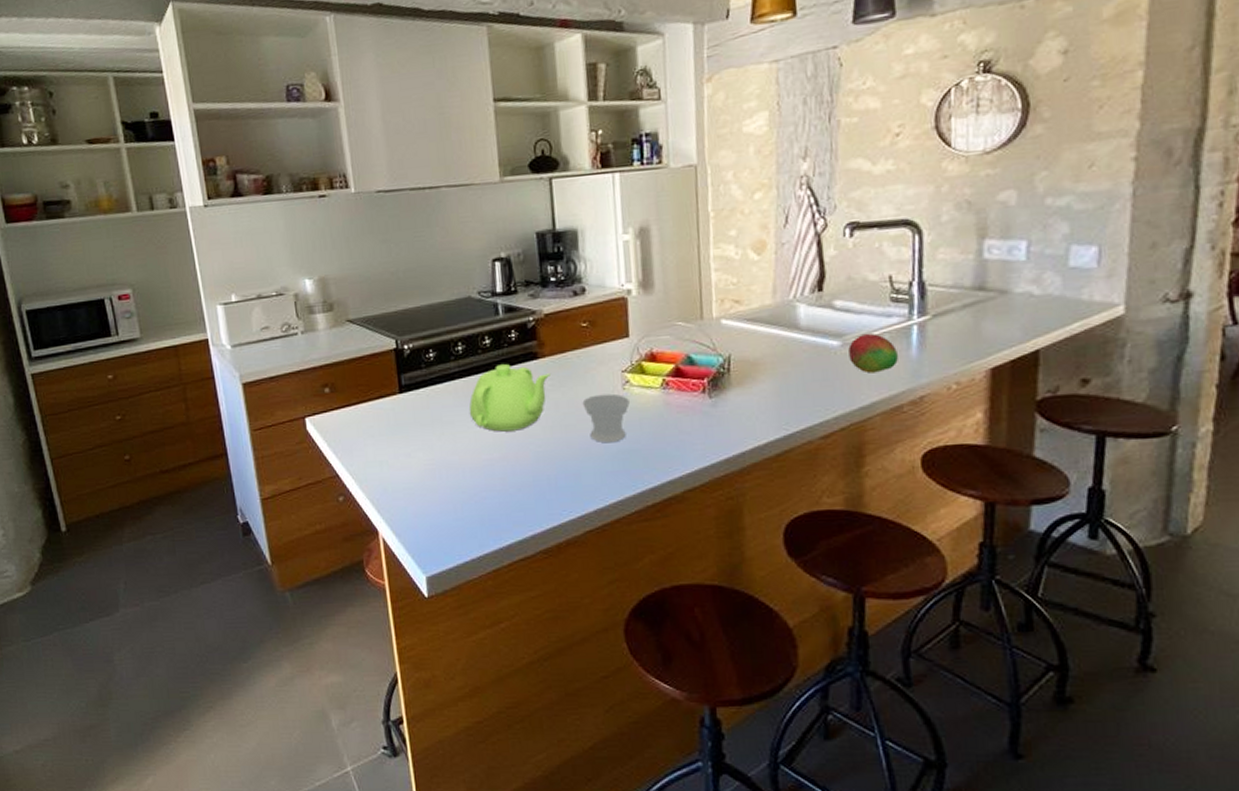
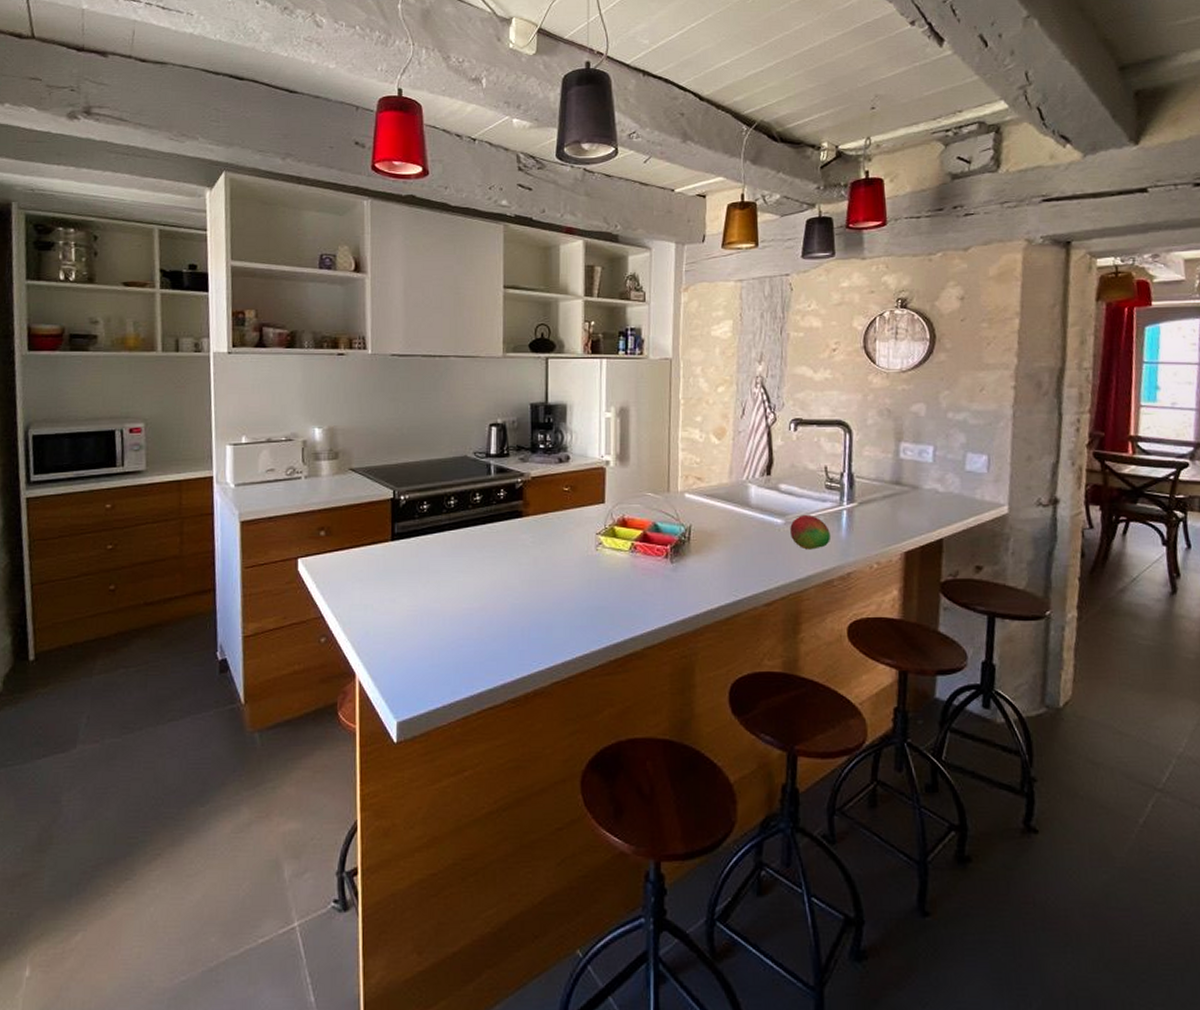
teapot: present [469,364,550,432] -> none [455,520,532,583]
cup: present [582,393,630,443] -> none [559,553,601,599]

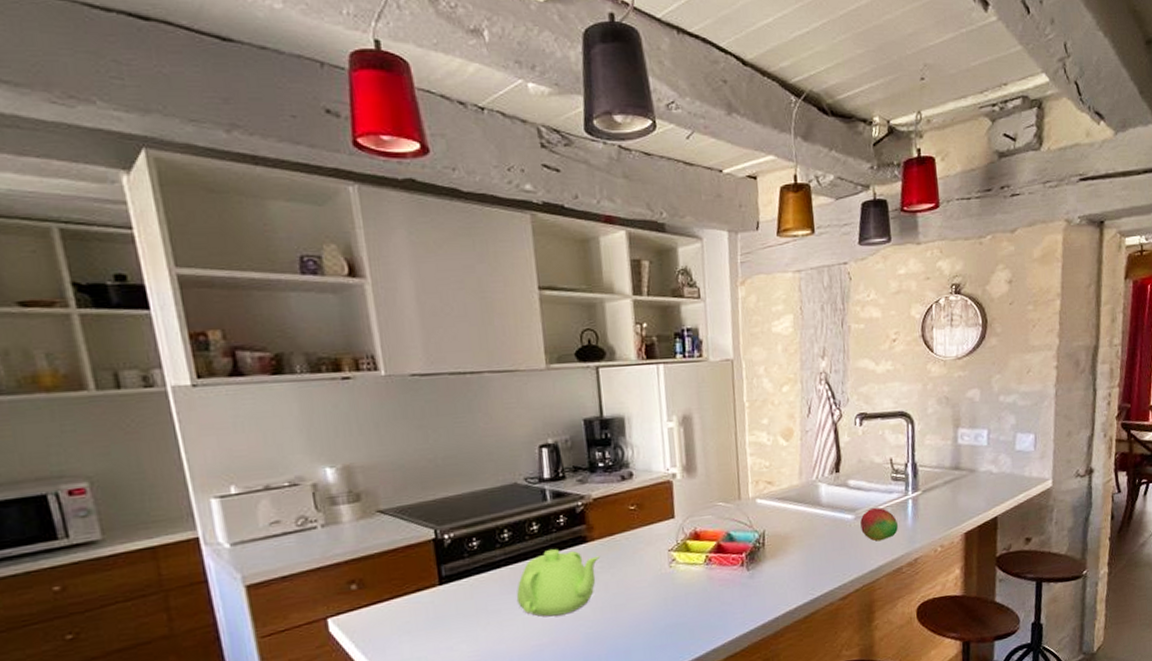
teapot: none [455,520,532,583] -> present [516,549,600,617]

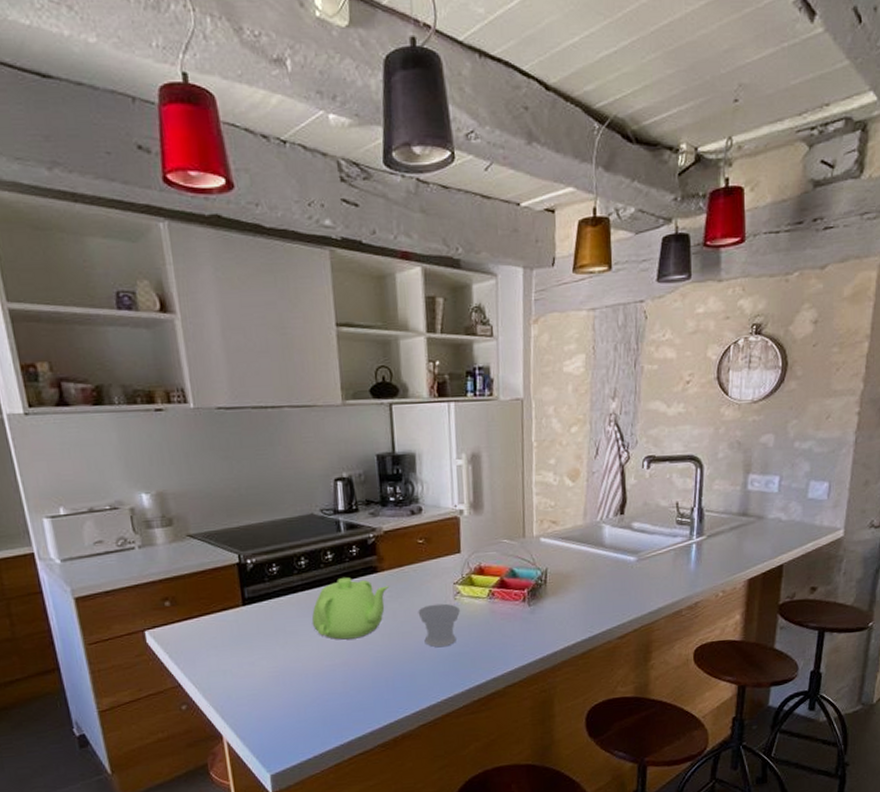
cup: none [631,572,676,620] -> present [418,603,460,648]
fruit: present [860,507,899,542] -> none [642,550,681,584]

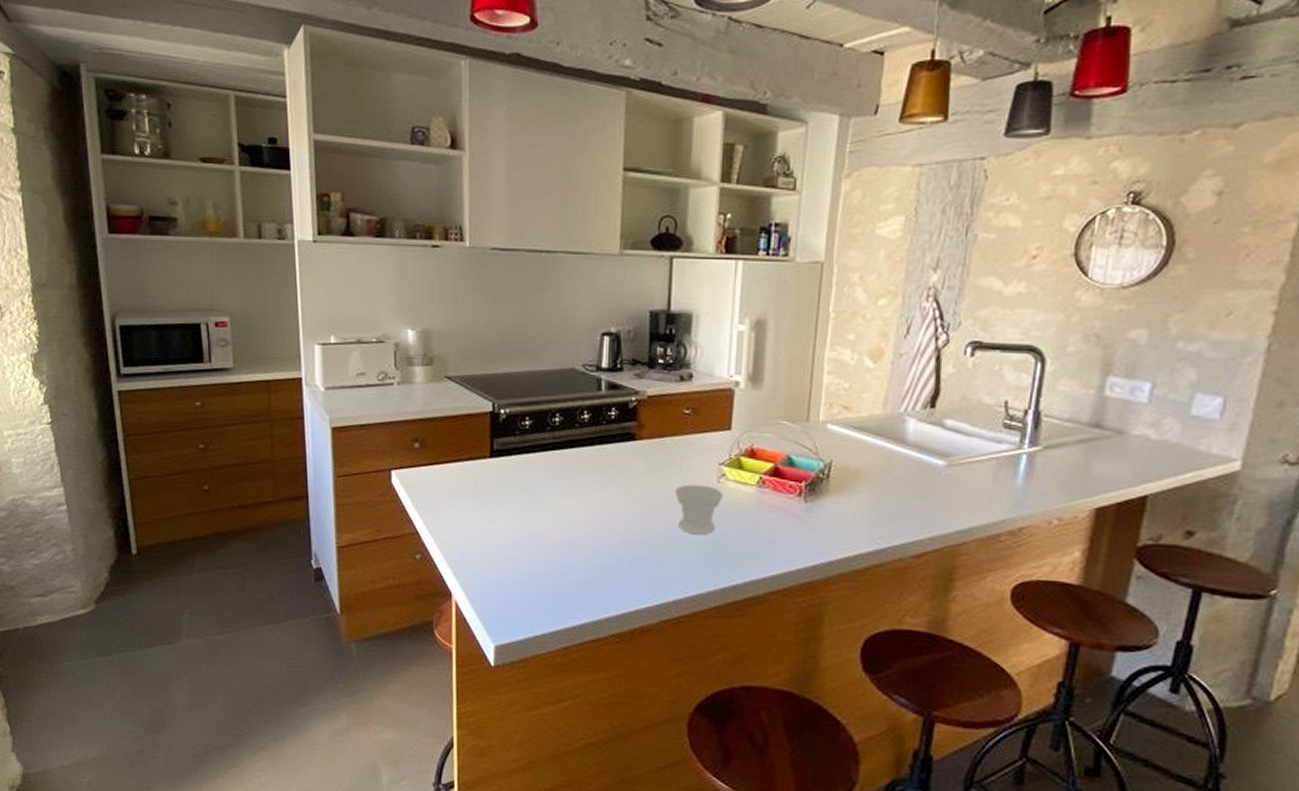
teapot: present [311,577,389,640] -> none [558,441,646,511]

